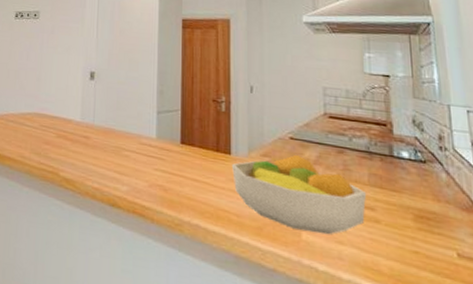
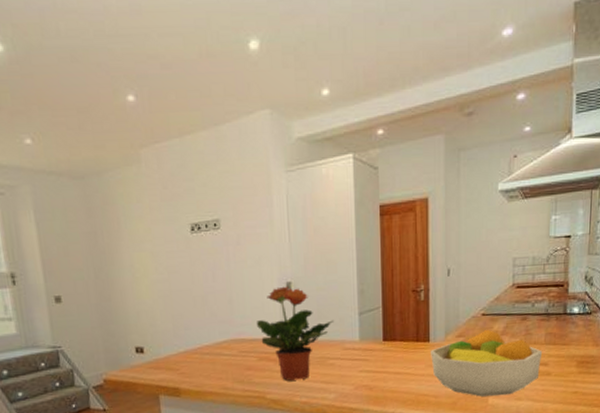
potted plant: none [59,74,132,165] -> present [257,286,334,381]

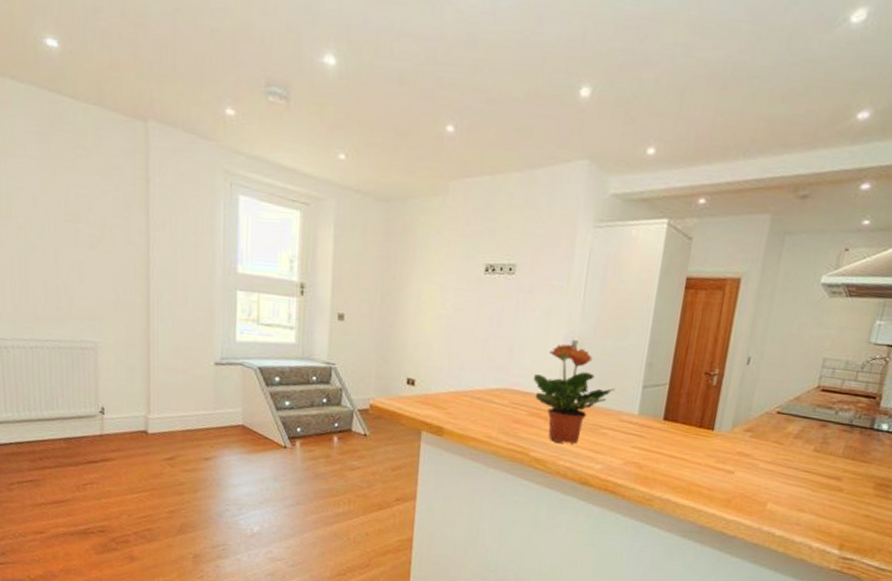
fruit bowl: present [430,329,543,397] -> none [711,429,838,504]

